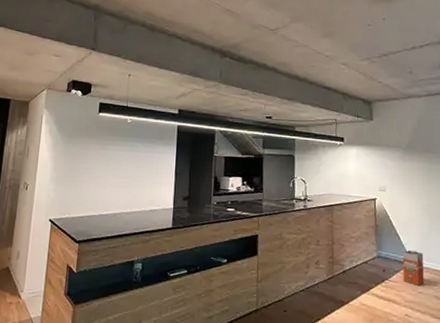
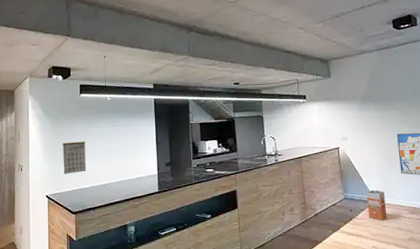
calendar: none [71,163,98,199] -> present [63,141,86,174]

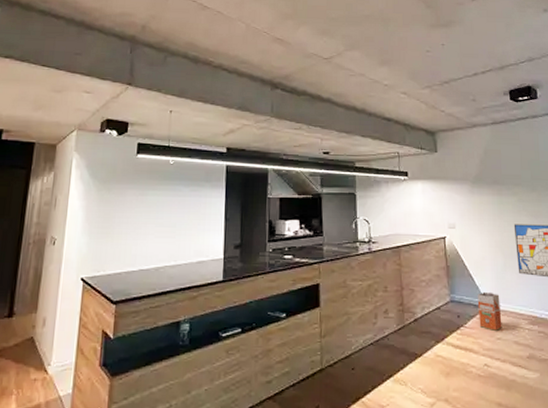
calendar: present [63,141,86,174] -> none [106,212,137,252]

